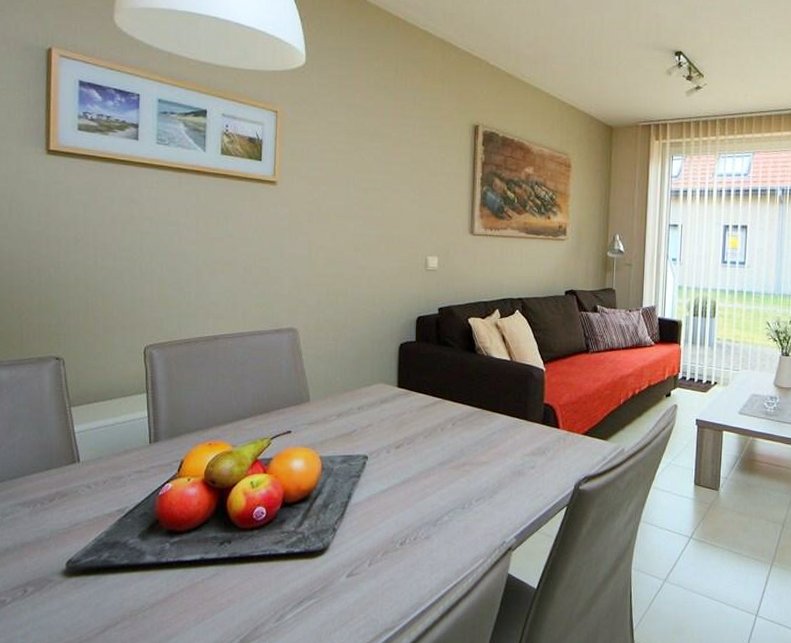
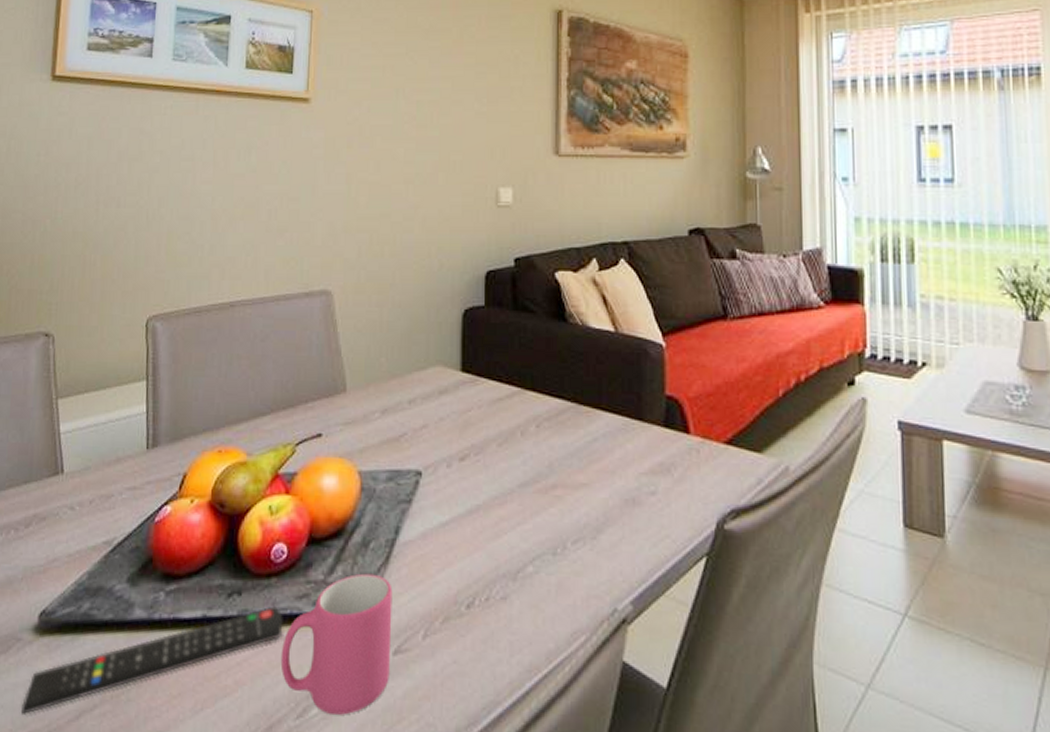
remote control: none [57,549,264,632] -> present [21,606,283,716]
mug: none [262,525,346,618] -> present [280,573,393,715]

